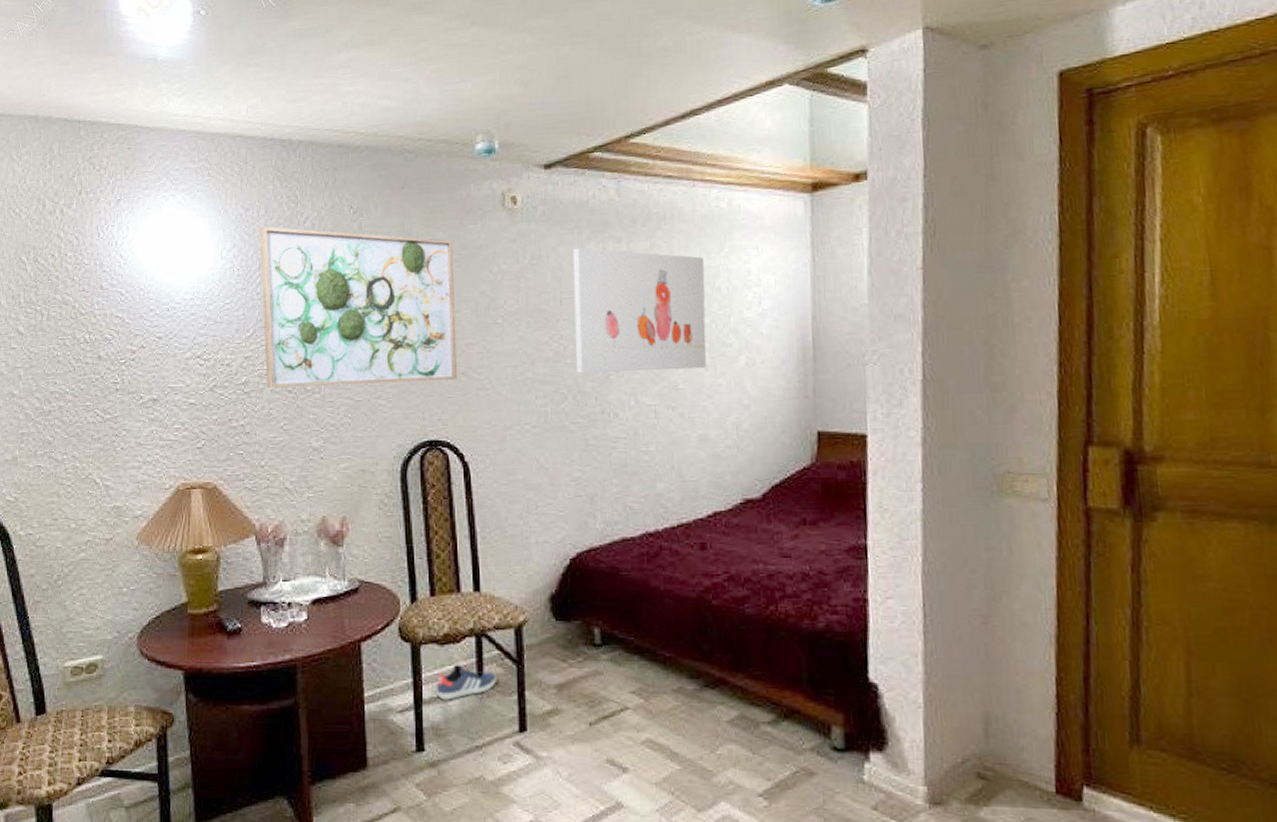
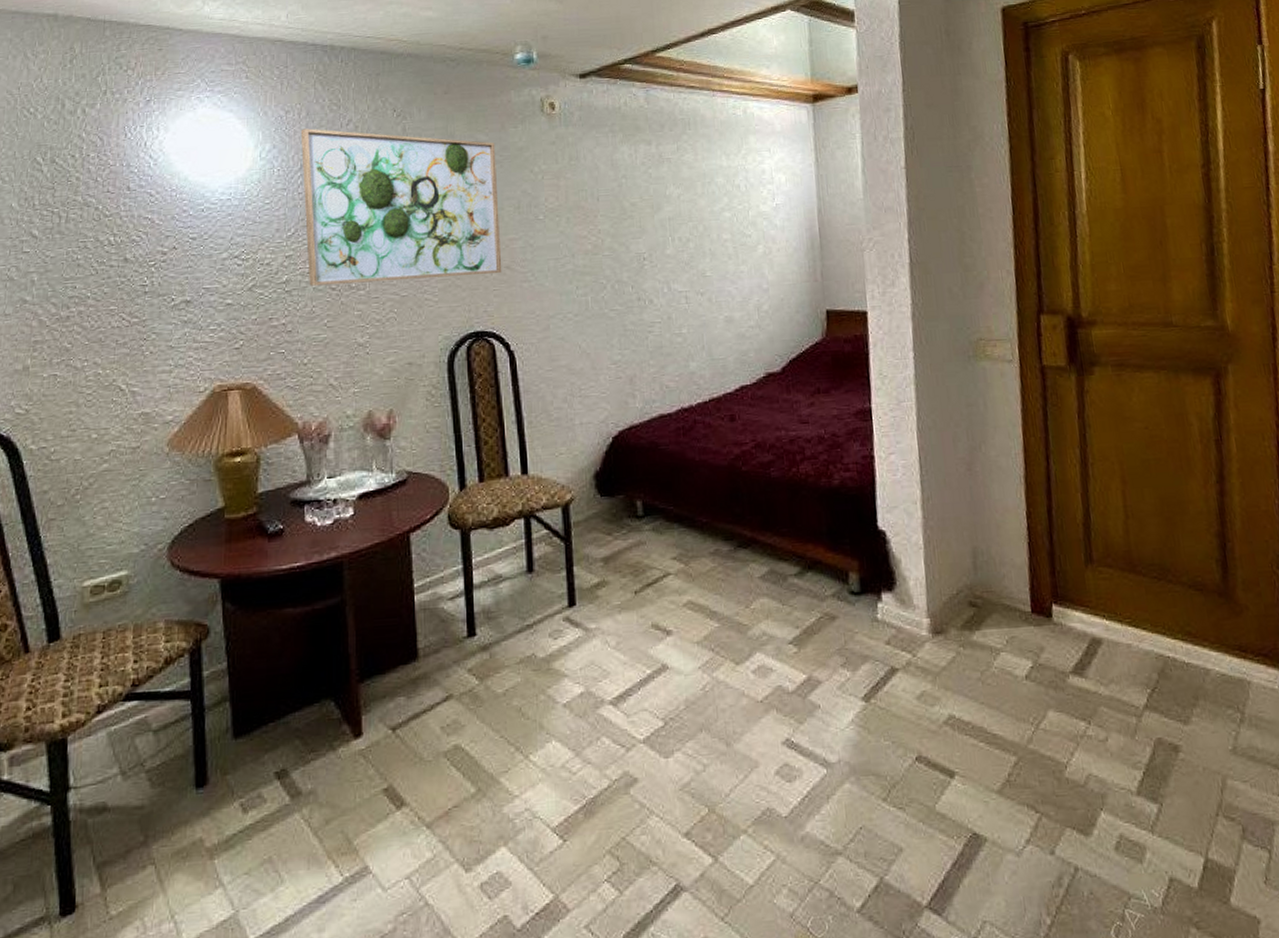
sneaker: present [436,665,496,700] -> none [486,547,545,583]
wall art: present [572,247,707,374] -> none [607,149,730,265]

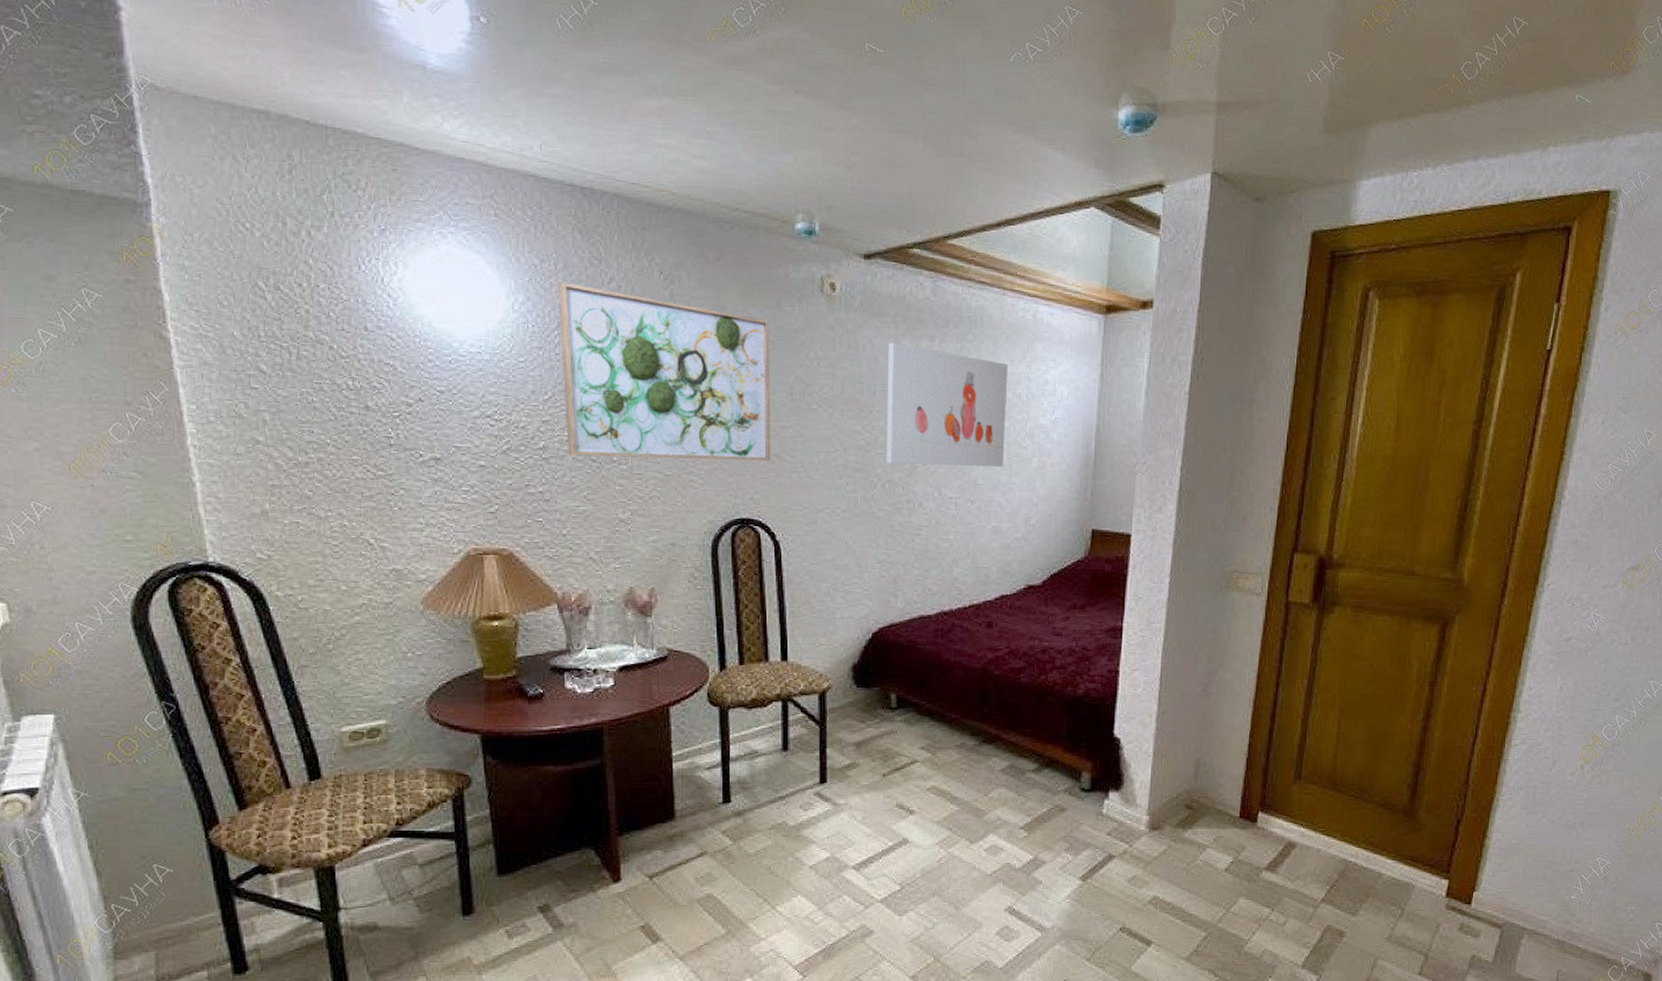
wall art: none [607,149,730,265] -> present [886,342,1008,467]

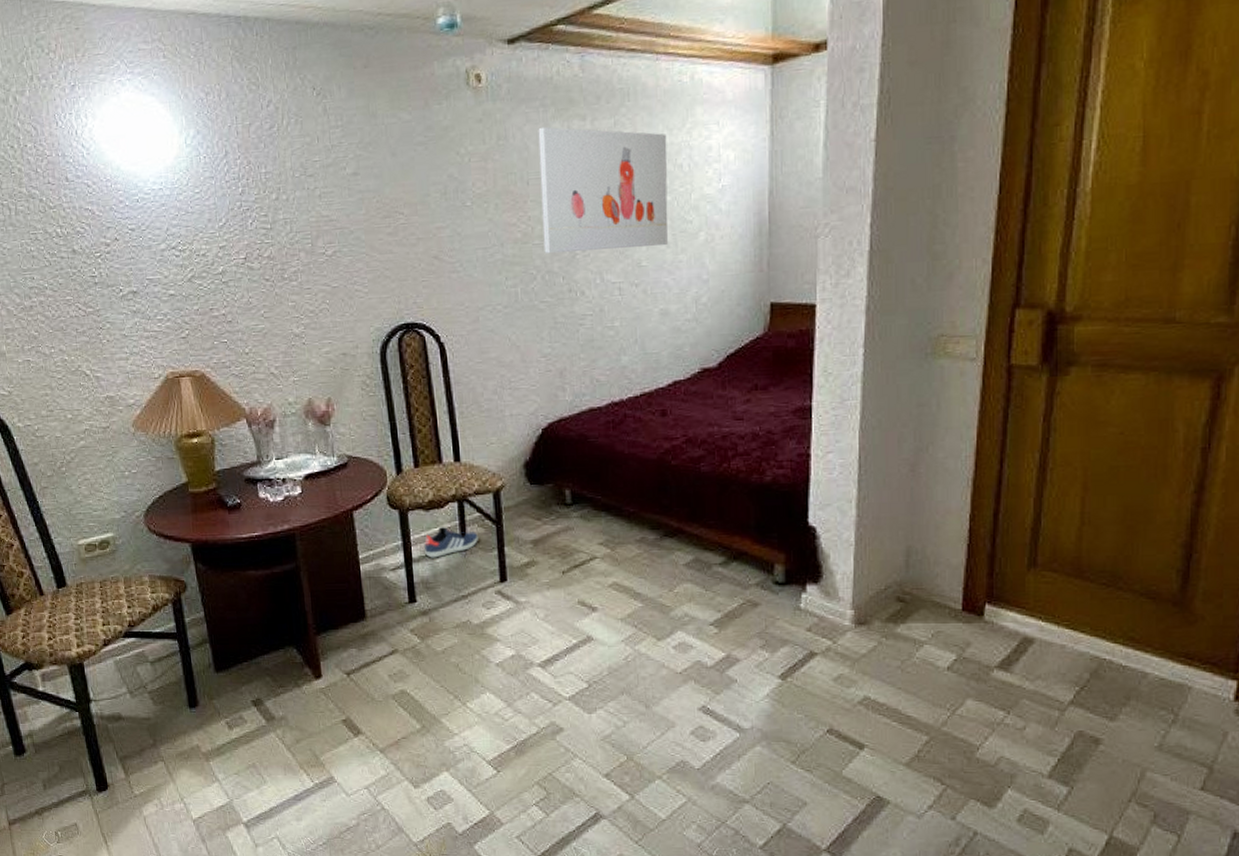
wall art: present [557,282,771,462] -> none [222,111,430,277]
sneaker: none [743,726,800,758] -> present [424,527,478,558]

